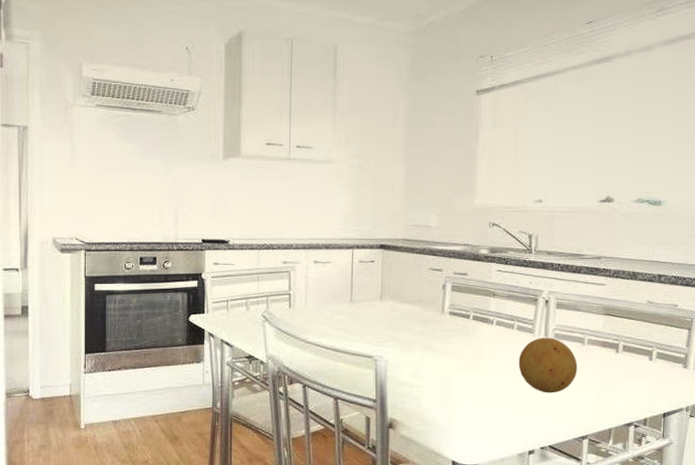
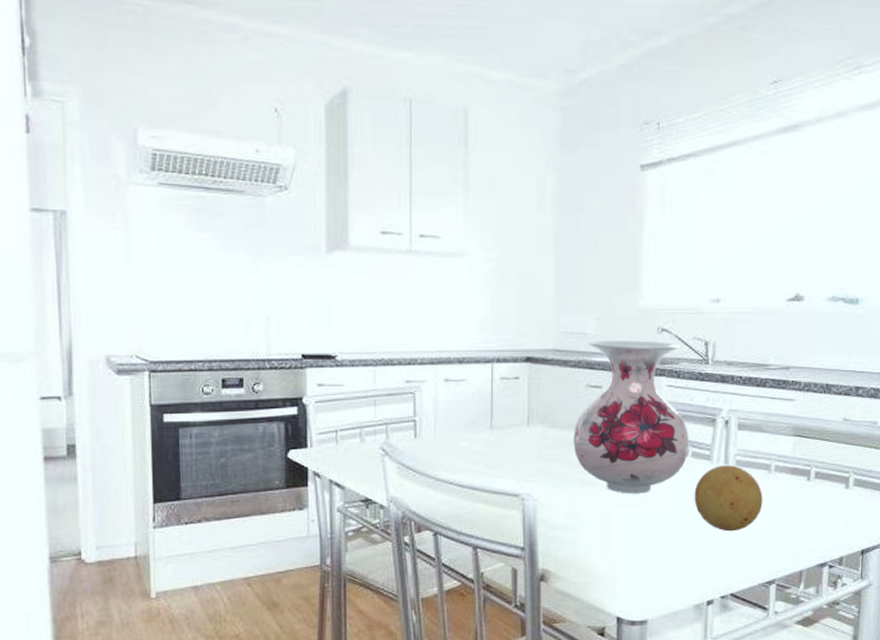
vase: none [418,232,515,359] -> present [573,341,690,494]

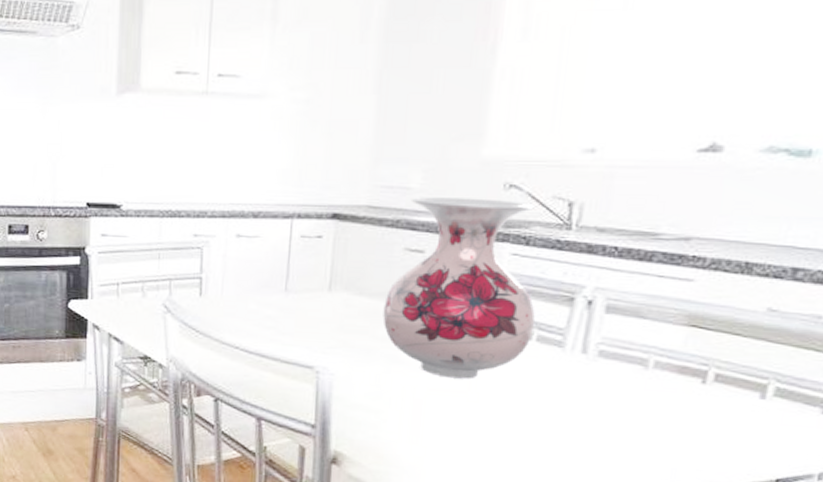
fruit: present [694,465,763,532] -> none [535,354,633,436]

